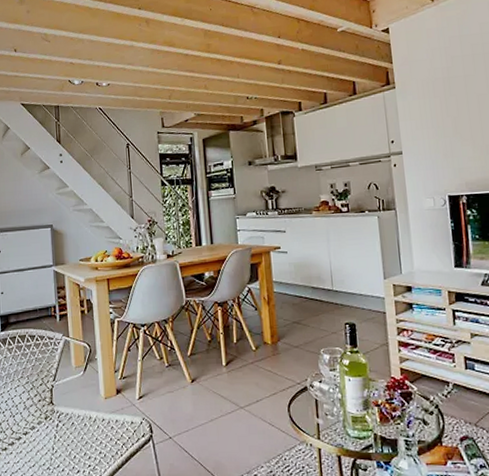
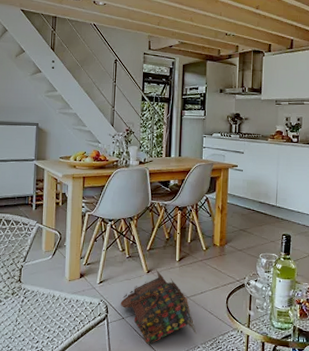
bag: none [165,377,256,468] -> present [120,269,196,345]

